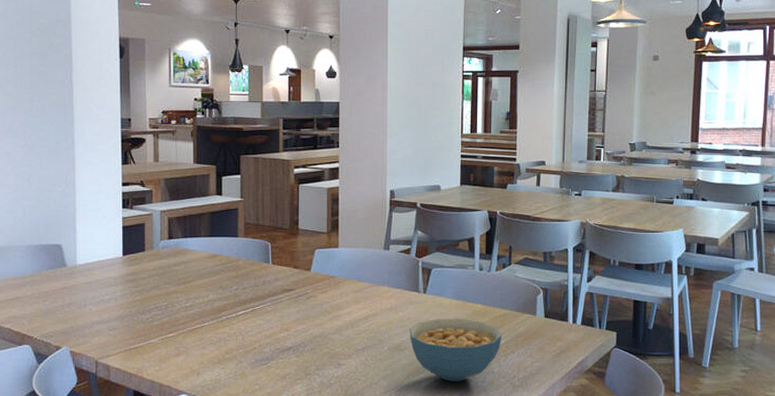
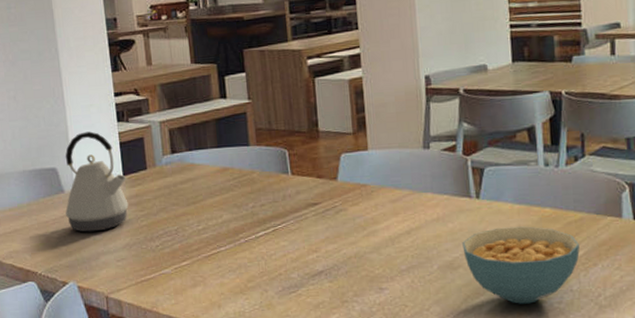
kettle: none [66,214,125,303] -> present [65,131,129,232]

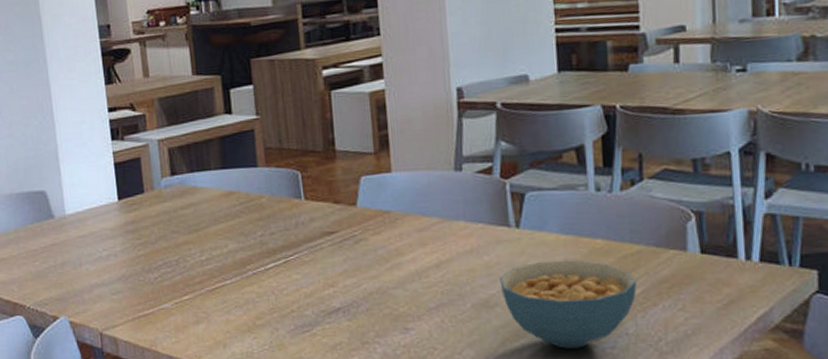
kettle: present [65,131,129,232] -> none [54,150,125,262]

